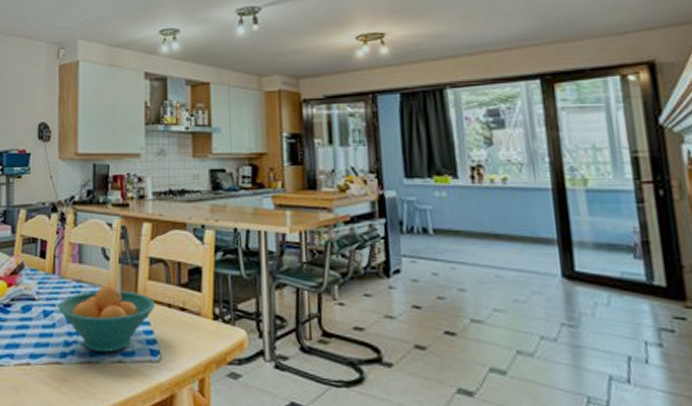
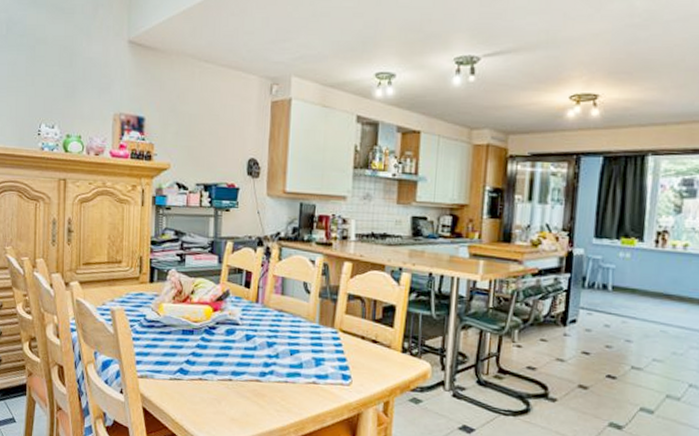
fruit bowl: present [57,284,155,352] -> none [259,315,350,375]

